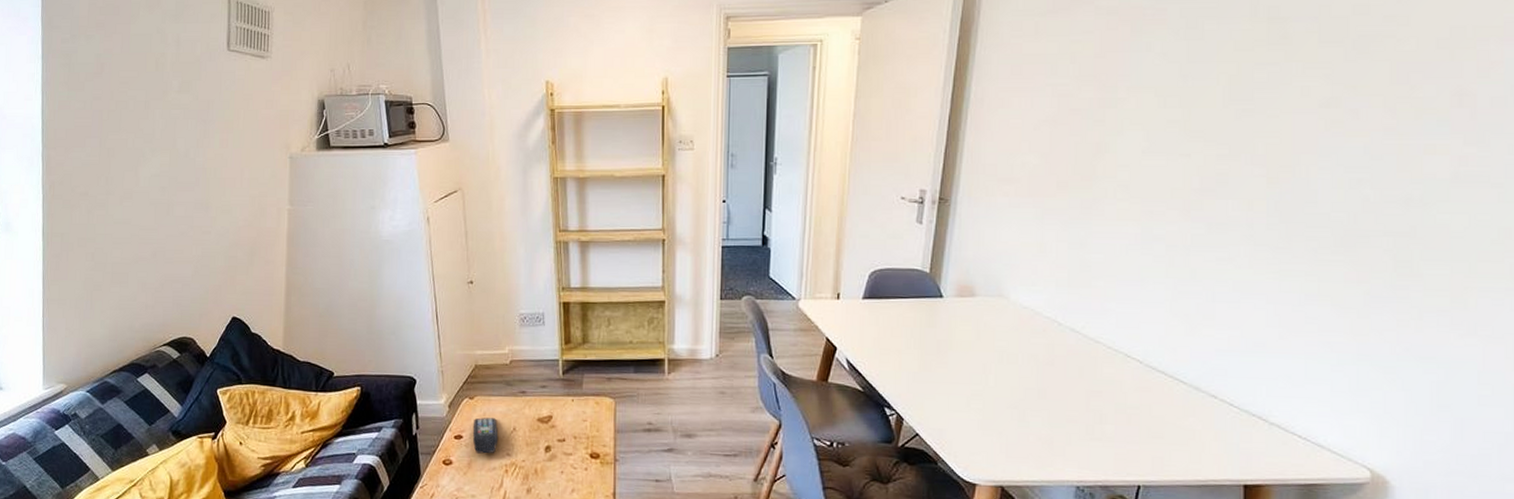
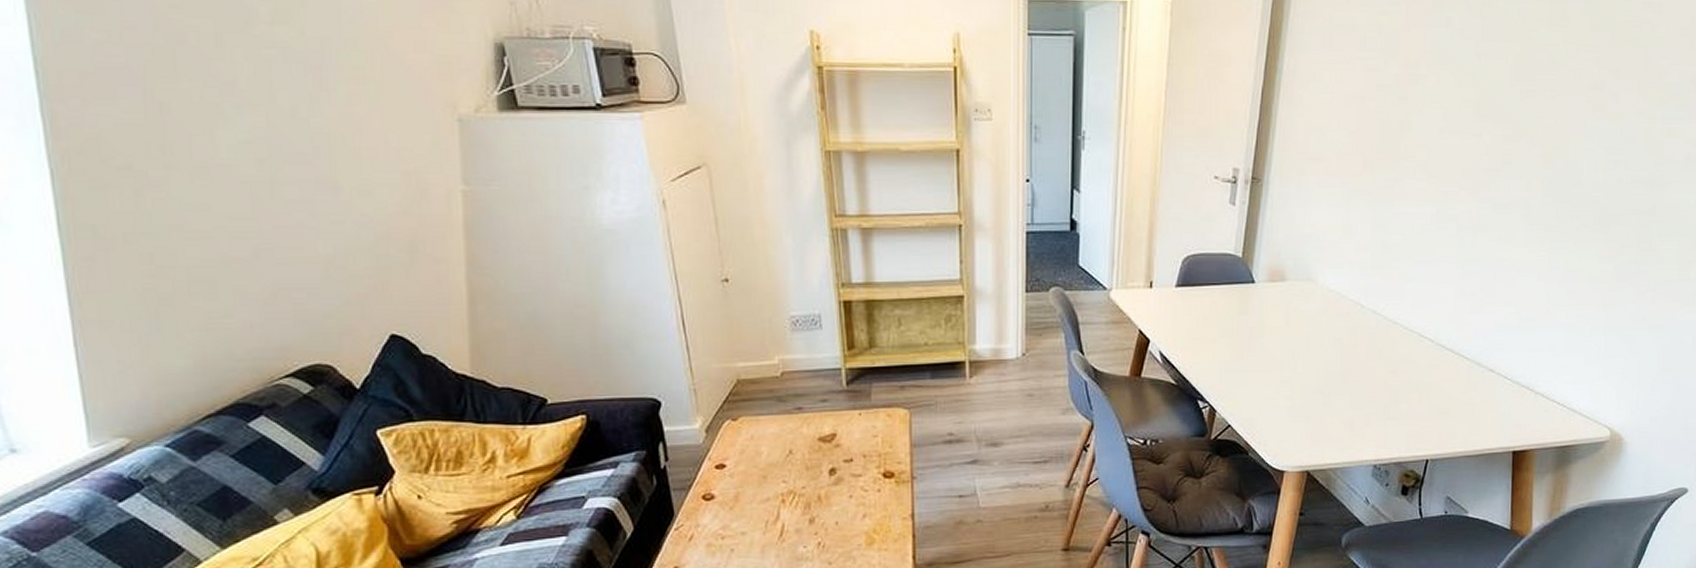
remote control: present [473,417,499,454] -> none [739,441,771,484]

